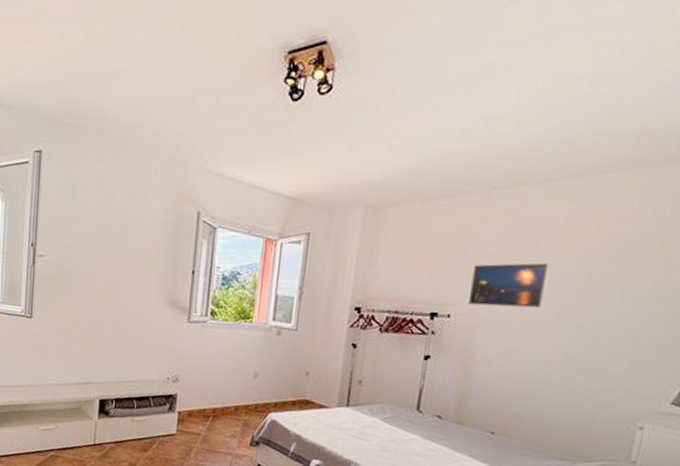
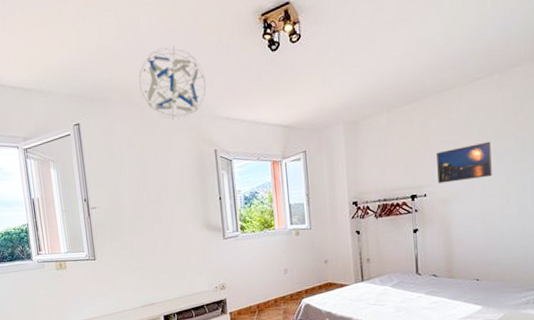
hanging mobile: none [121,74,204,167] -> present [139,46,206,120]

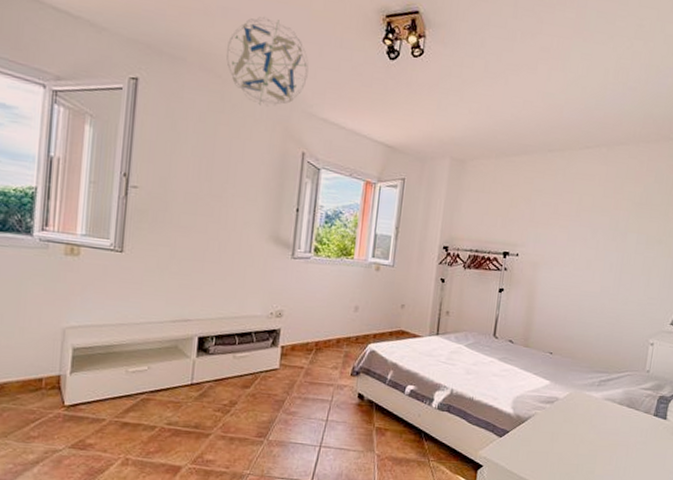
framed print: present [436,141,492,184] -> none [532,212,588,250]

